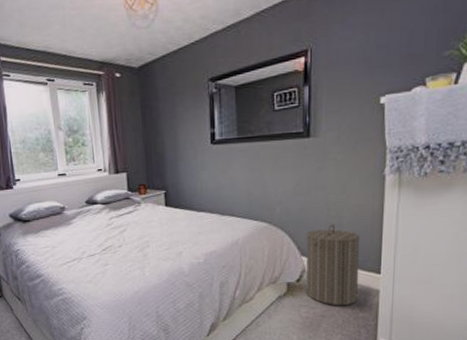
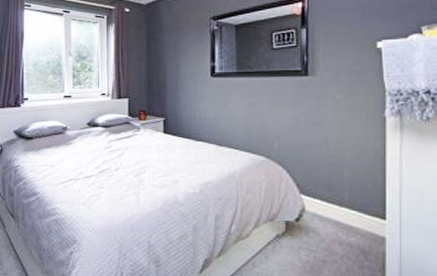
laundry hamper: present [306,224,360,306] -> none [305,163,363,252]

